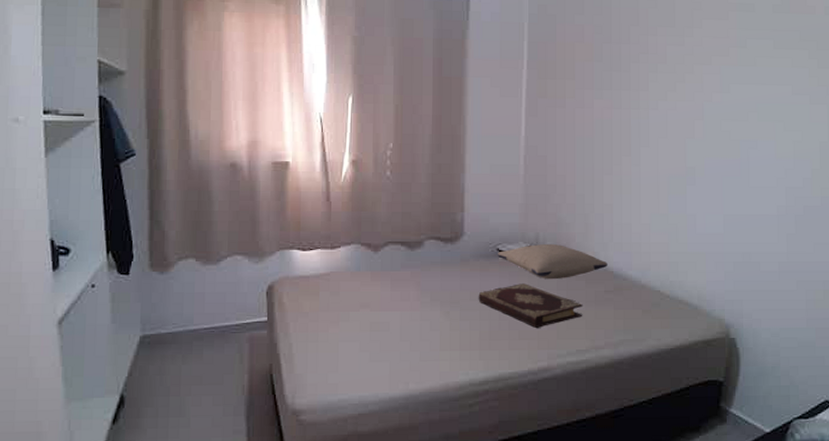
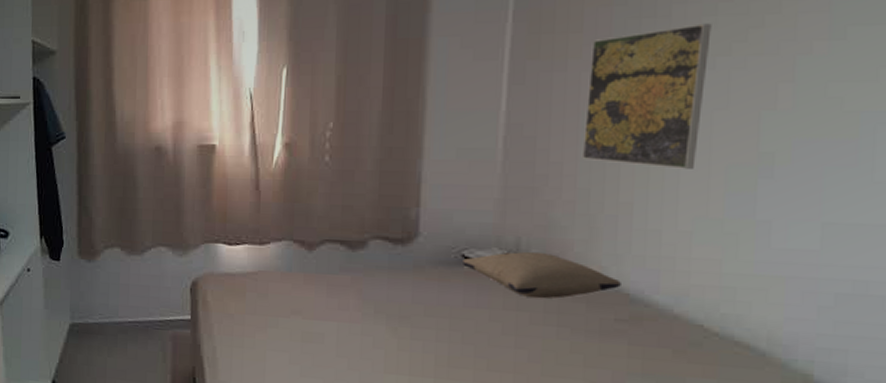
book: present [478,283,583,328] -> none [435,300,581,359]
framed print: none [578,77,655,179] -> present [581,23,712,169]

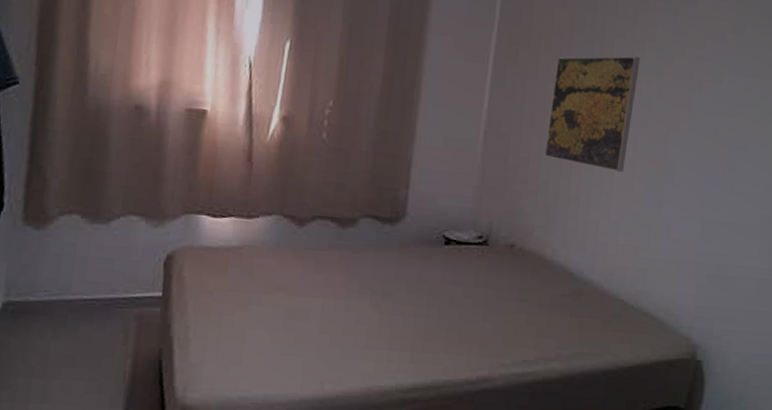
pillow: present [463,251,621,299] -> none [443,234,568,277]

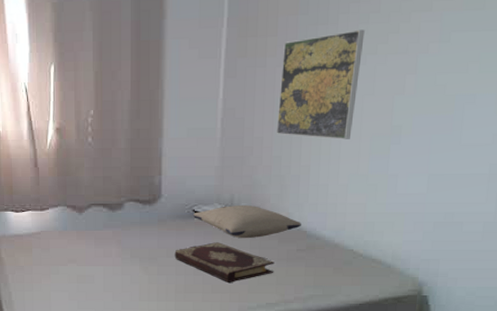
book: none [415,278,535,331] -> present [174,242,275,283]
pillow: none [443,234,568,277] -> present [193,204,301,239]

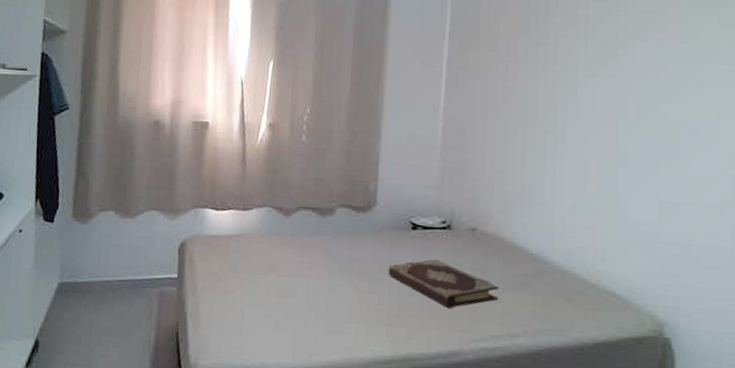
pillow: present [193,204,301,239] -> none [410,219,527,258]
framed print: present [276,29,365,139] -> none [498,52,584,158]

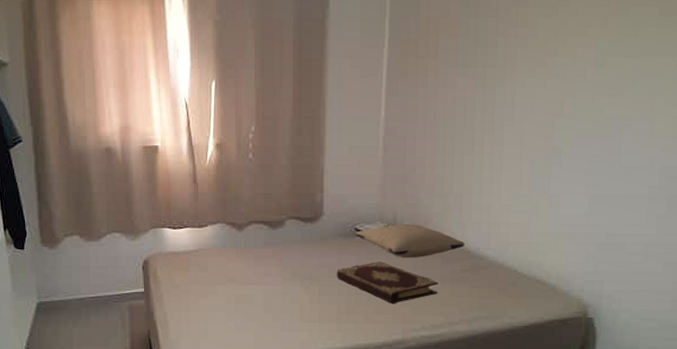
pillow: none [410,219,527,258] -> present [356,223,465,258]

